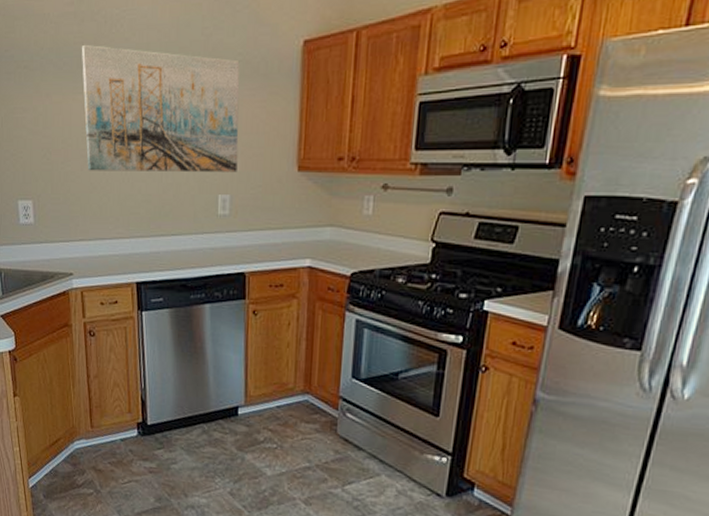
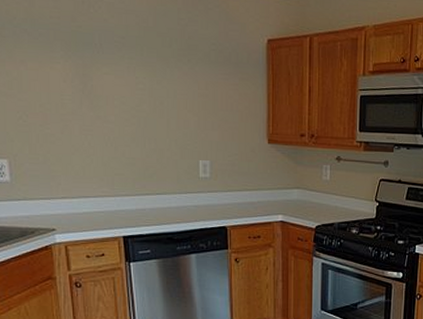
wall art: present [81,44,240,173] -> none [58,19,216,142]

